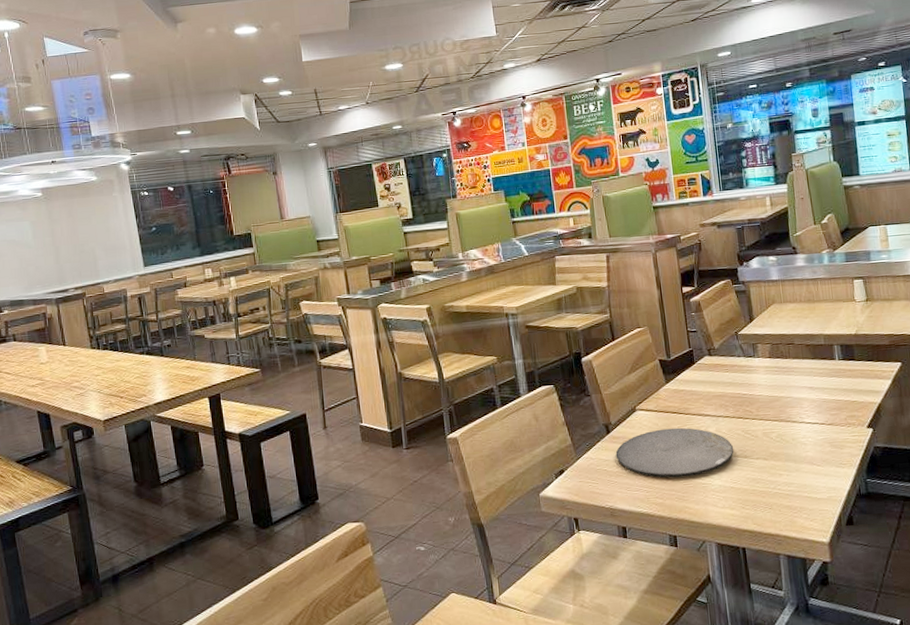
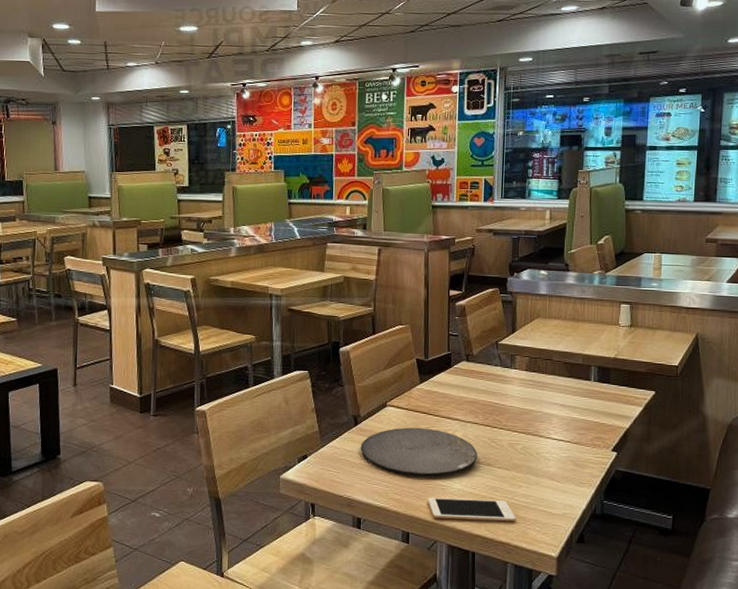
cell phone: none [690,491,782,518] -> present [427,497,516,522]

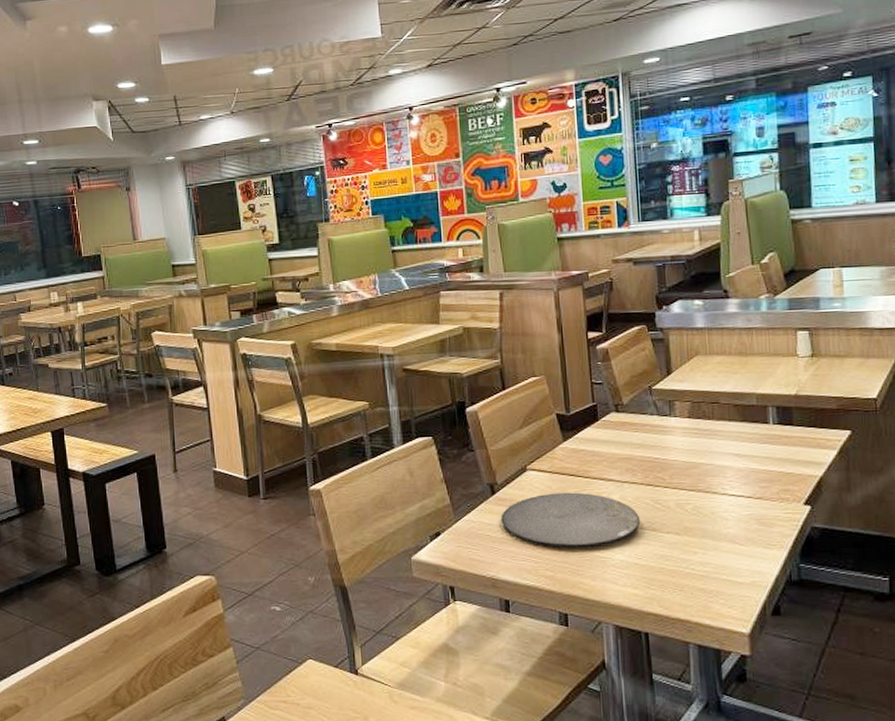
cell phone: present [427,497,516,522] -> none [585,570,694,596]

